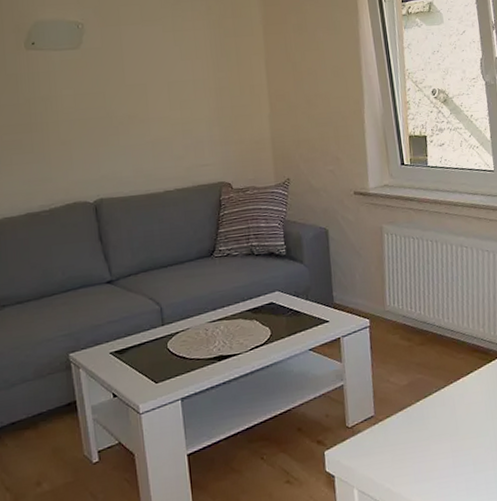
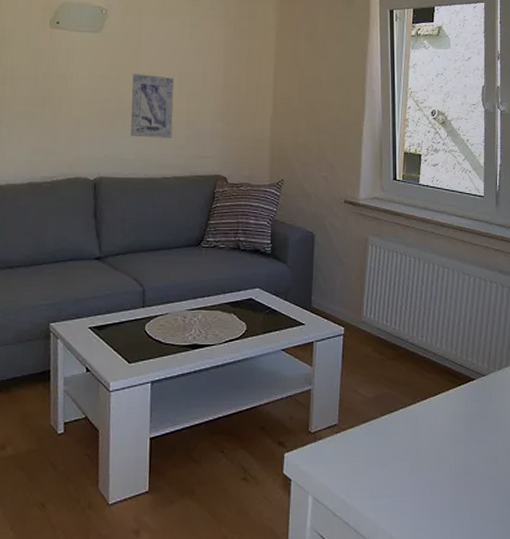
wall art: none [119,87,169,153] -> present [131,74,175,138]

